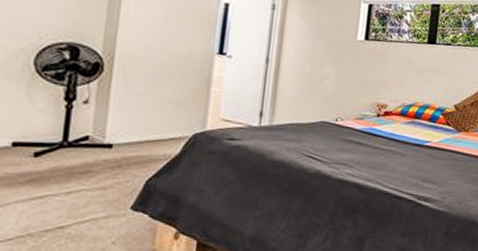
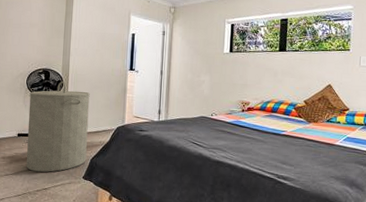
laundry hamper: none [26,64,151,203] -> present [26,81,90,173]

